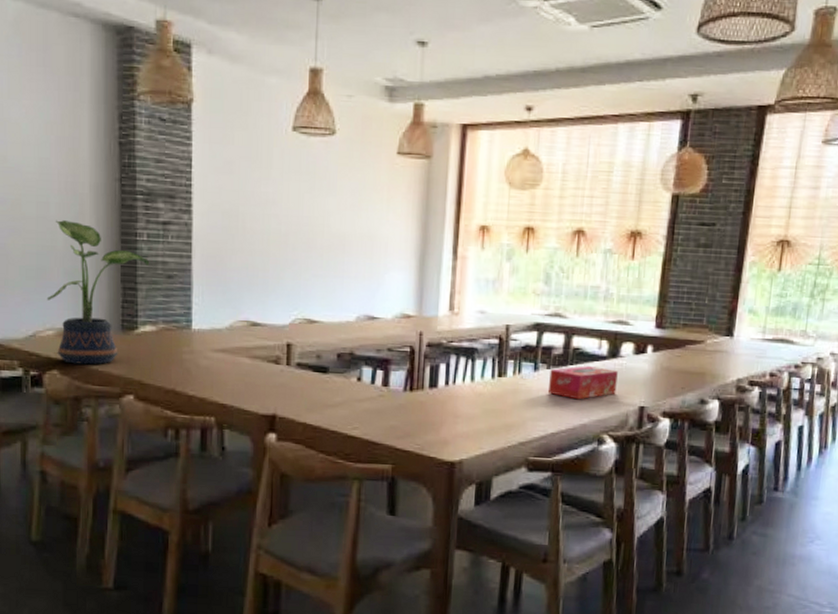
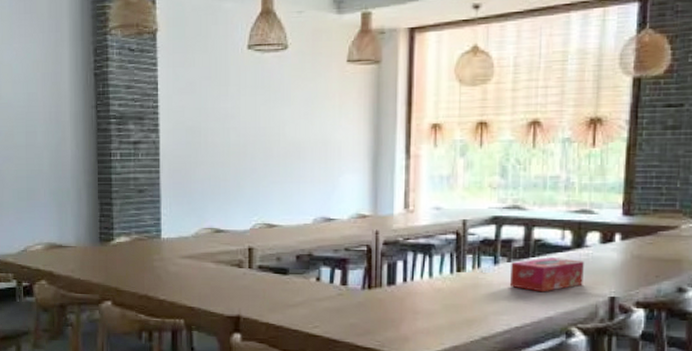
potted plant: present [47,220,150,365] -> none [35,146,123,275]

